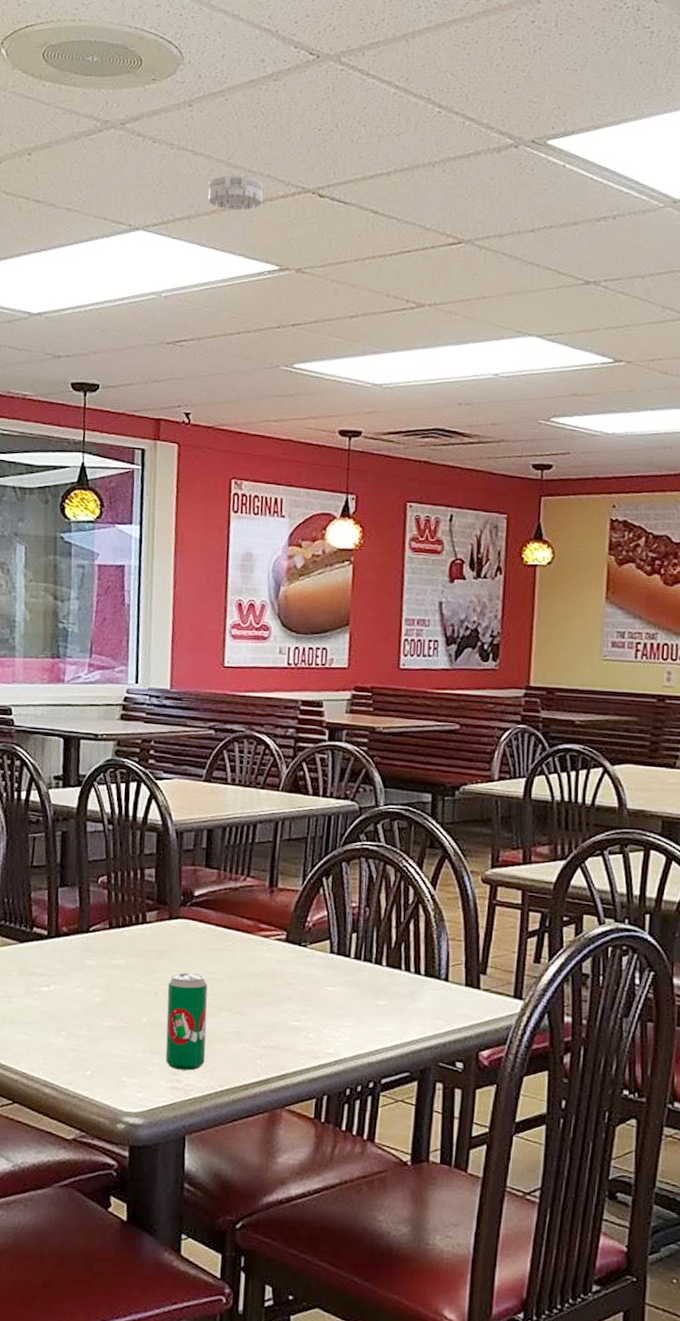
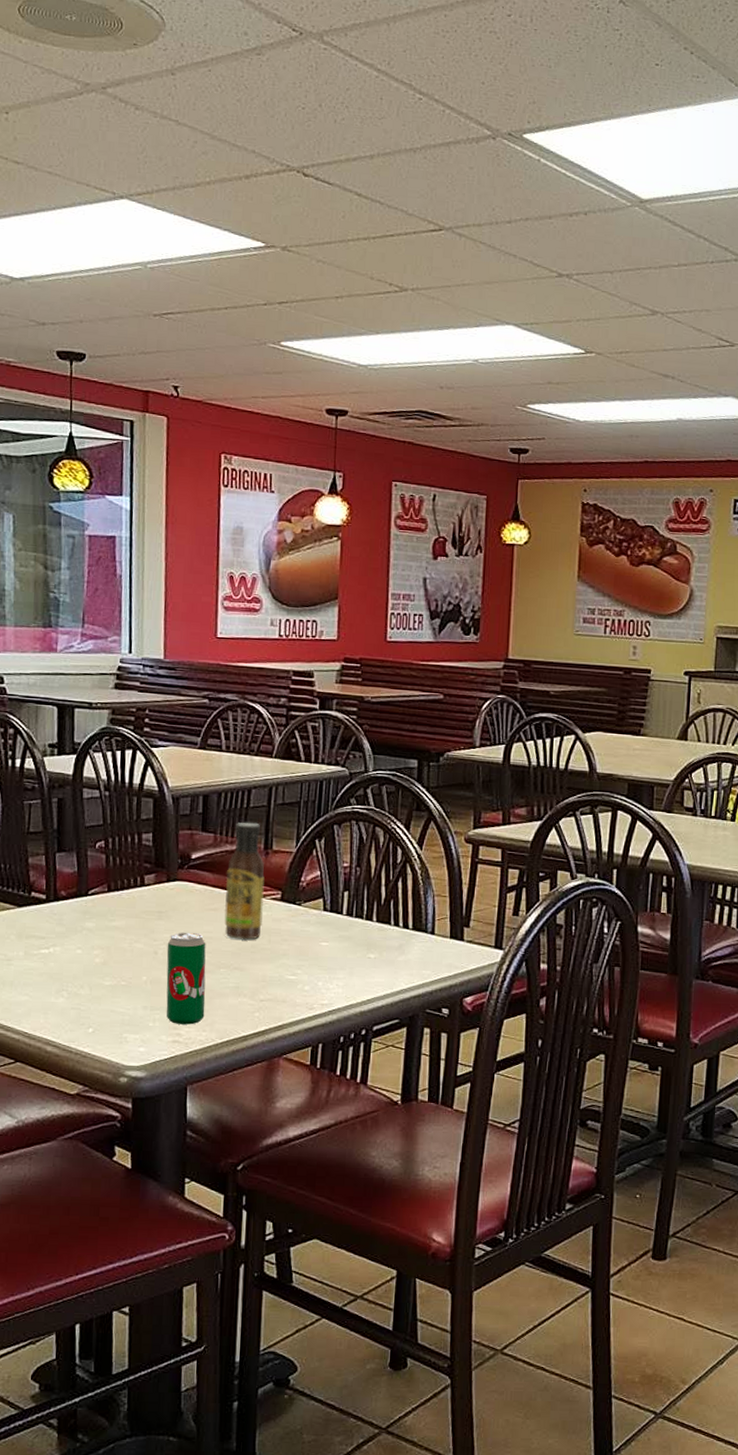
smoke detector: present [208,174,263,210] -> none [192,148,248,185]
sauce bottle: none [227,858,269,983] -> present [224,822,265,941]

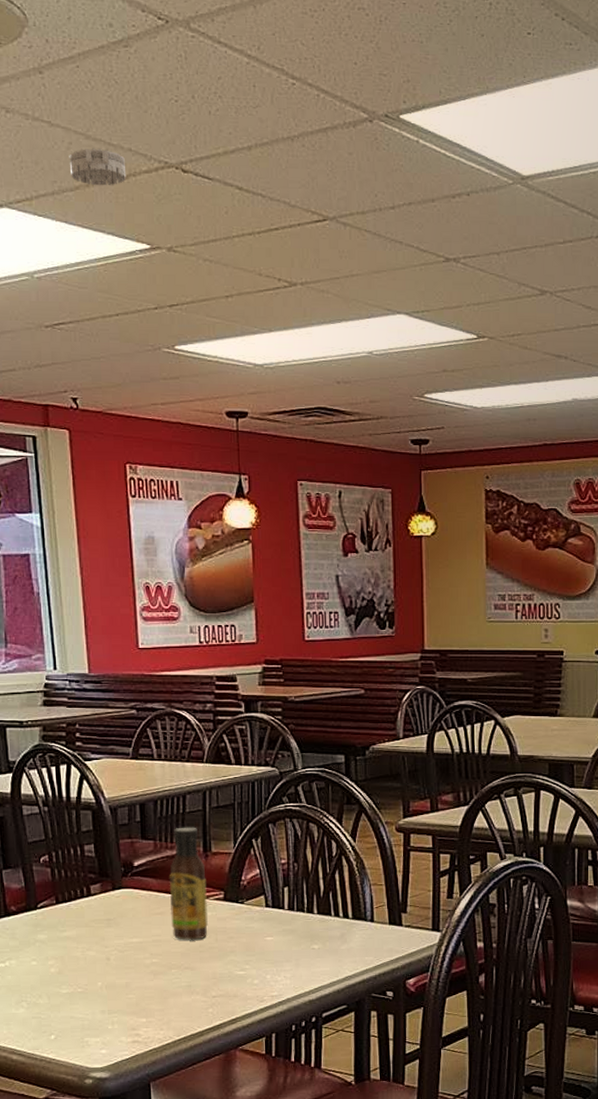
soda can: present [166,932,206,1025] -> none [118,937,161,1025]
smoke detector: none [192,148,248,185] -> present [69,148,127,186]

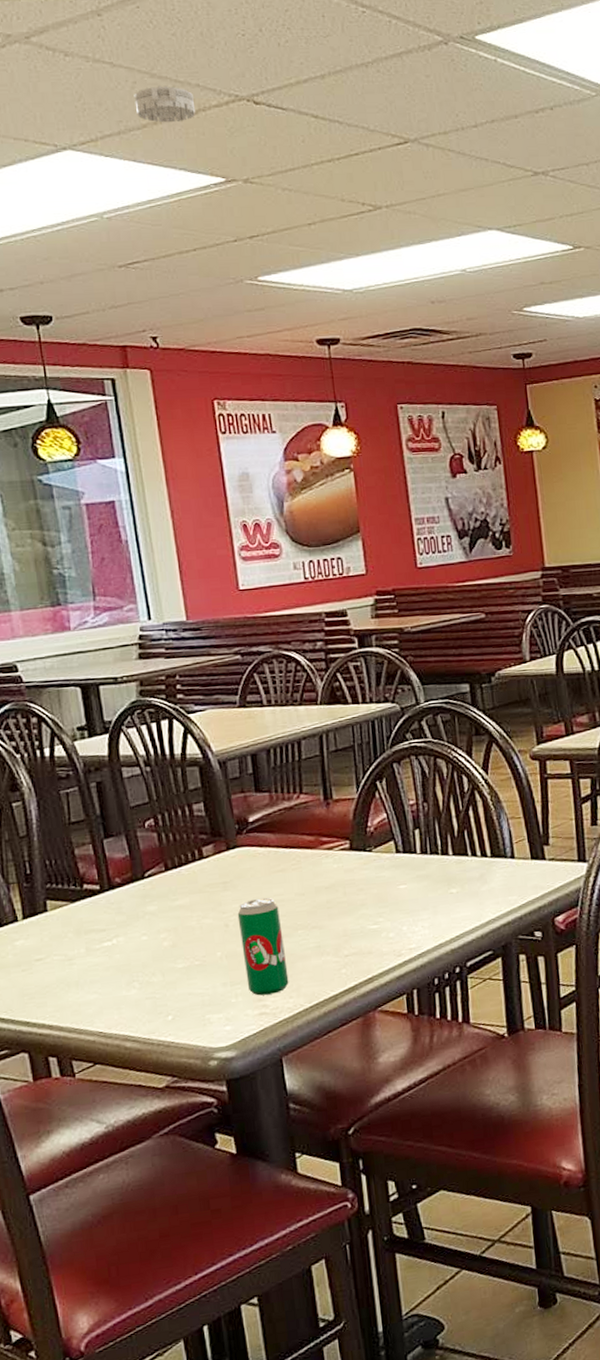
soda can: none [118,937,161,1025] -> present [237,897,289,996]
sauce bottle: present [169,827,209,941] -> none [288,774,336,898]

